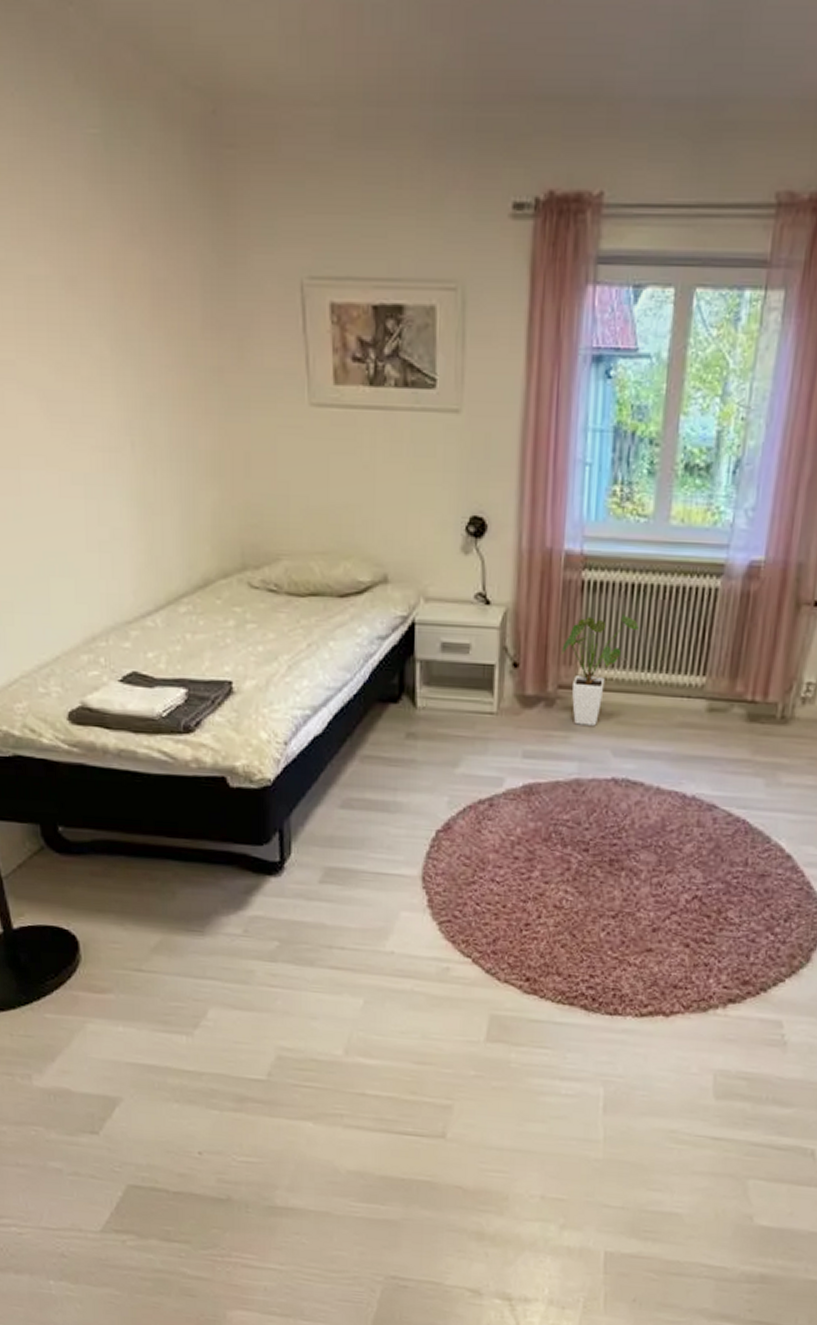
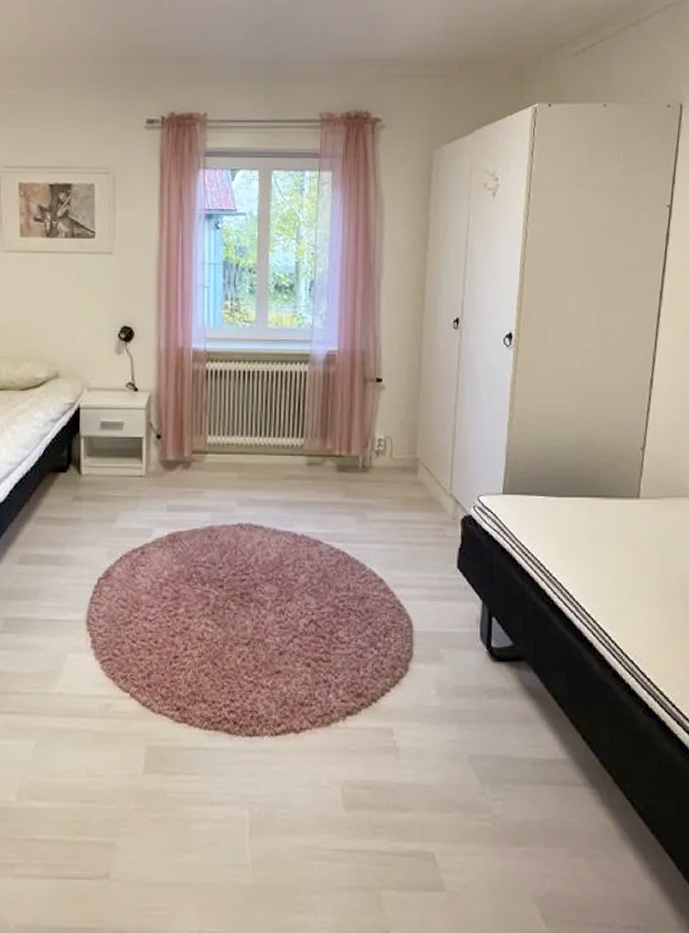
house plant: present [562,613,640,726] -> none [194,393,252,482]

